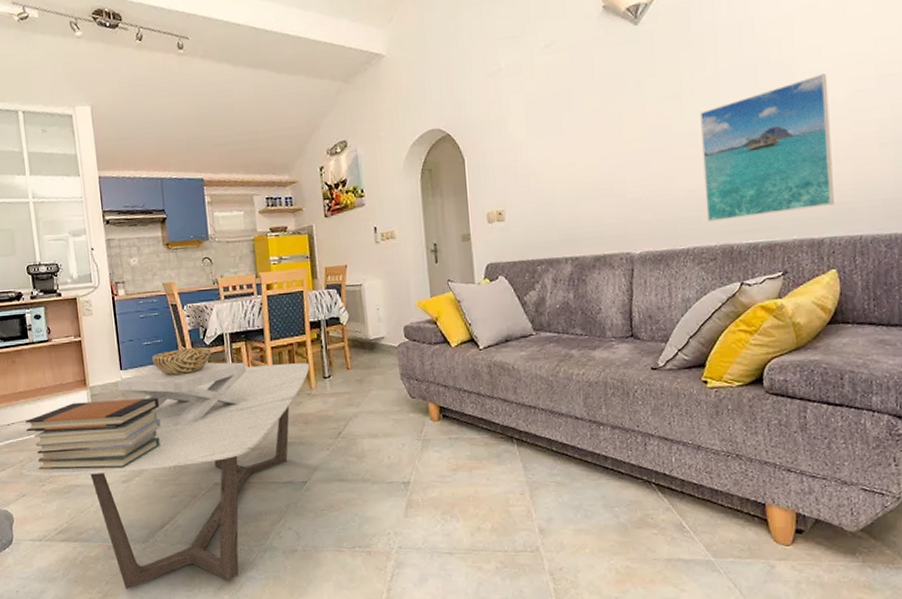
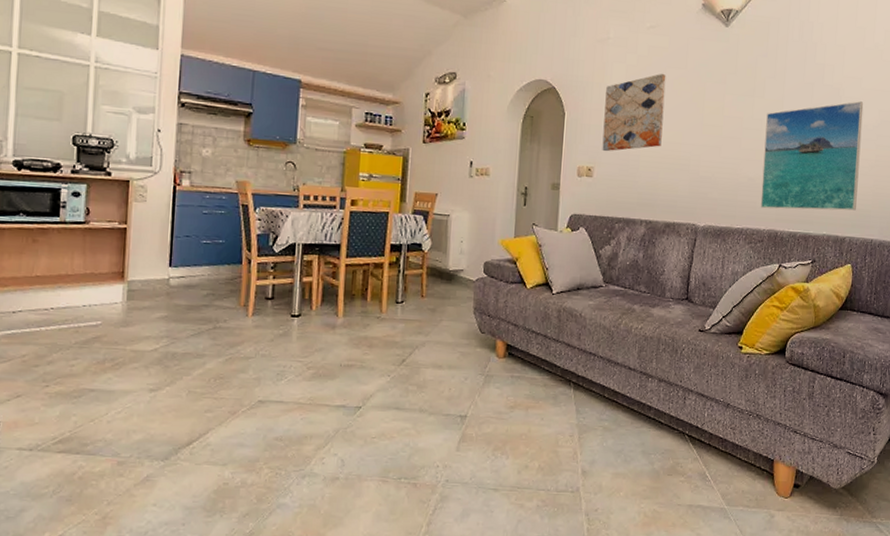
coffee table: present [21,363,310,590] -> none [21,281,384,513]
book stack: present [25,397,161,470] -> none [37,296,210,375]
decorative bowl: present [117,347,249,427] -> none [162,253,315,337]
wall art: none [505,93,577,192] -> present [602,73,666,152]

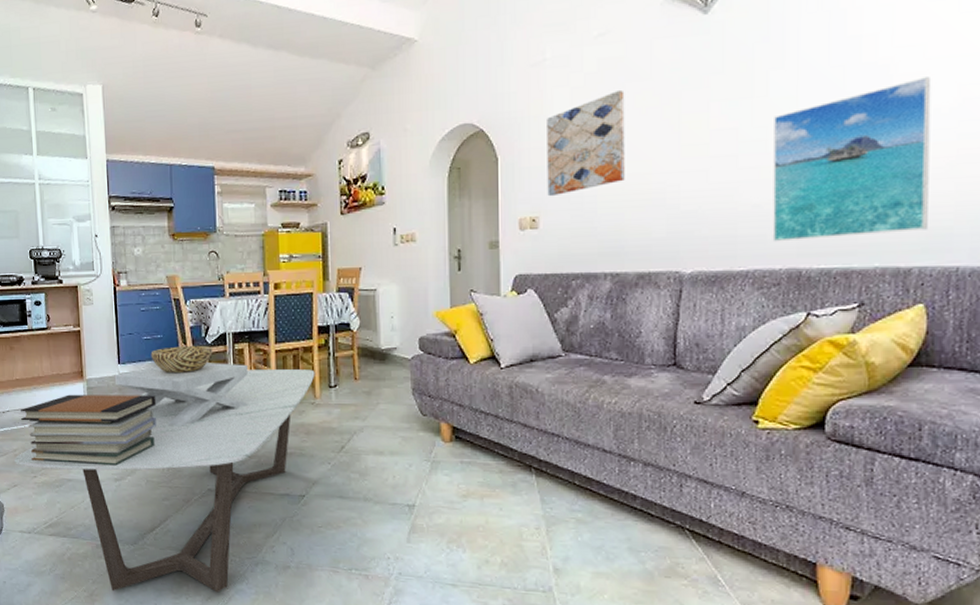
coffee table: none [21,281,384,513] -> present [14,369,315,593]
book stack: none [37,296,210,375] -> present [21,394,157,466]
decorative bowl: none [162,253,315,337] -> present [114,346,249,428]

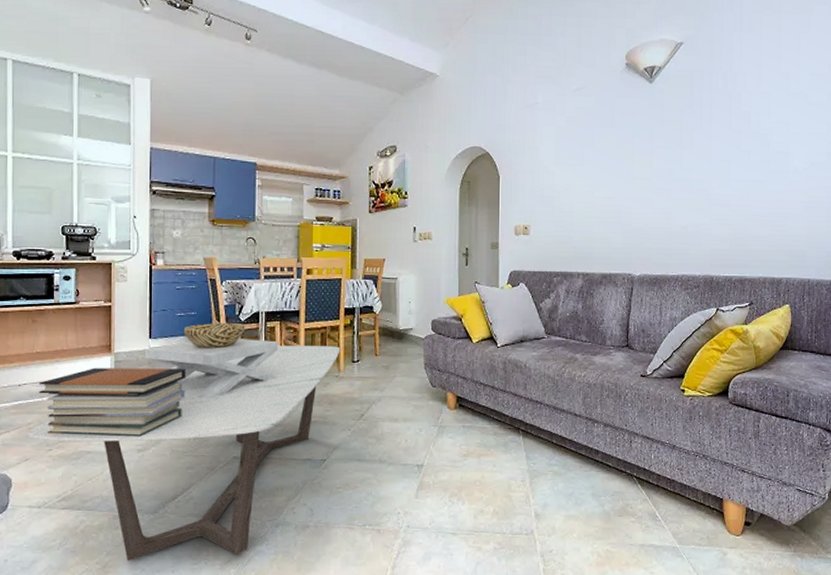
wall art: present [547,89,625,197] -> none [537,132,595,210]
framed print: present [772,77,932,242] -> none [694,145,793,255]

